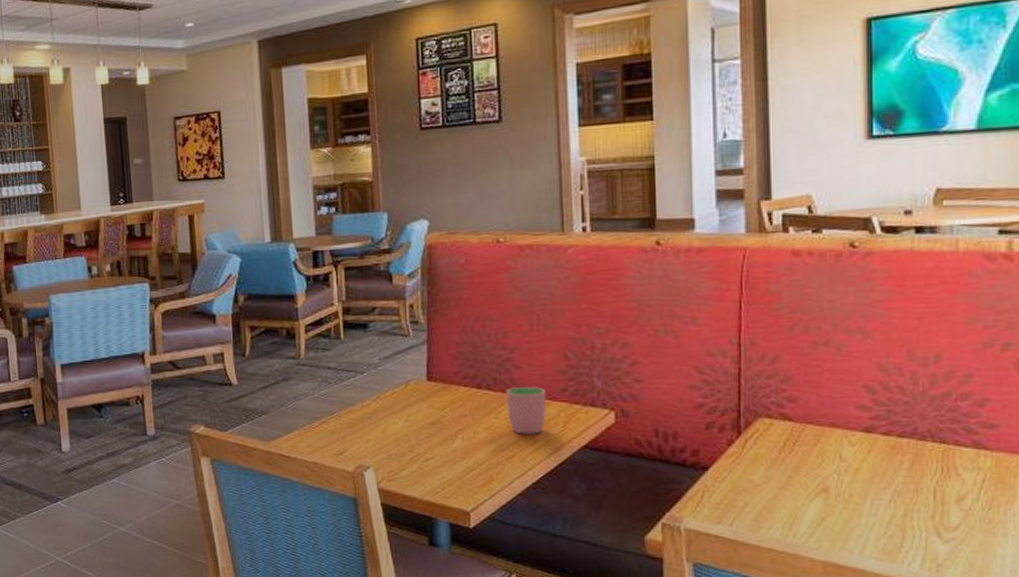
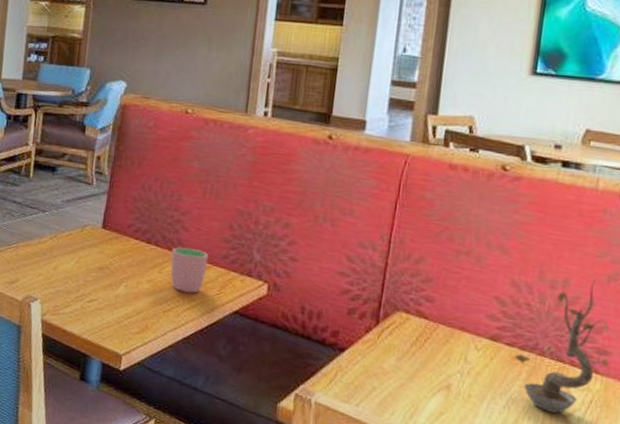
plant: none [894,349,997,499] -> present [515,279,609,414]

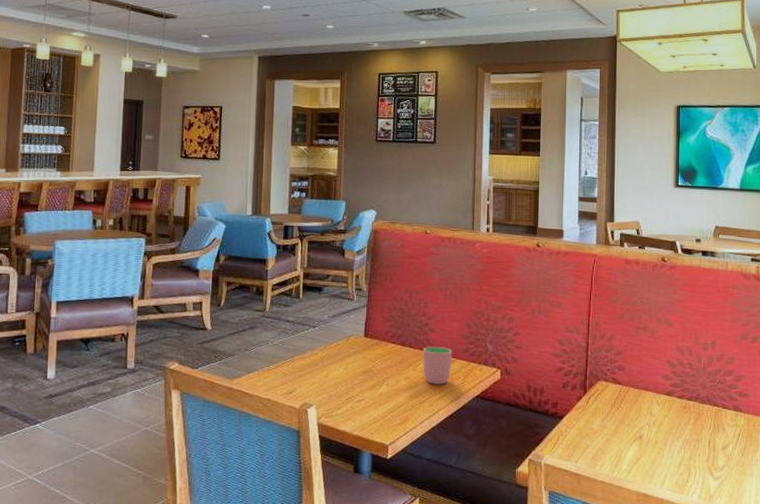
plant: present [515,279,609,414] -> none [685,339,748,447]

